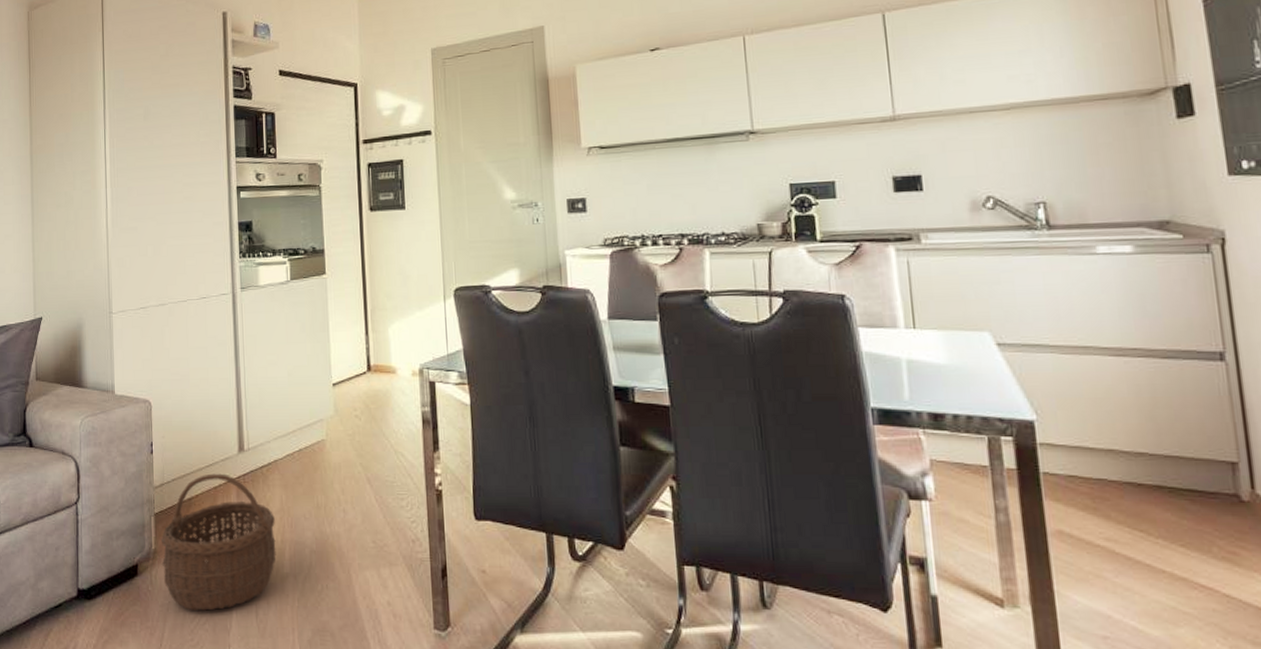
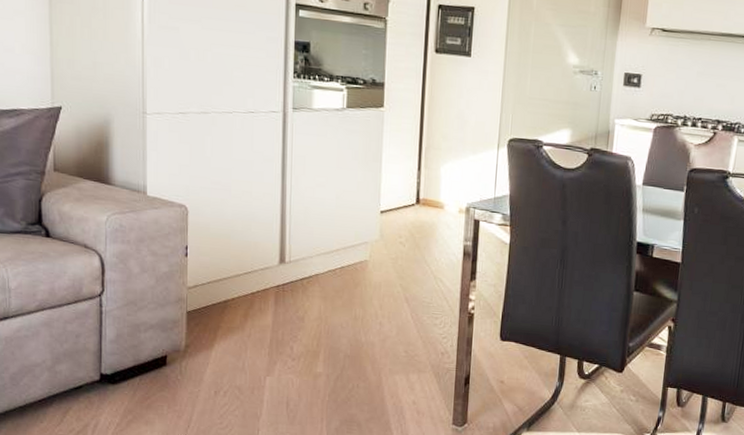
wicker basket: present [161,473,276,611] -> none [192,280,312,400]

